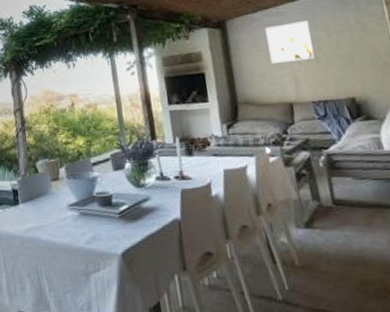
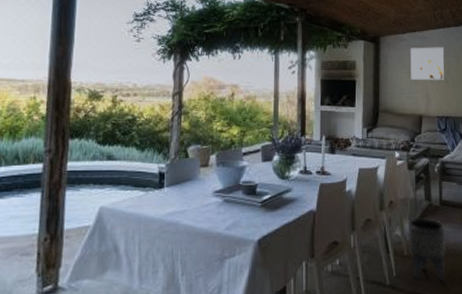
planter: none [294,220,353,295] -> present [407,218,446,281]

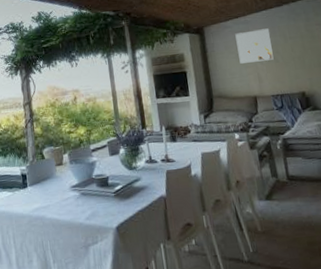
planter: present [407,218,446,281] -> none [257,193,303,255]

